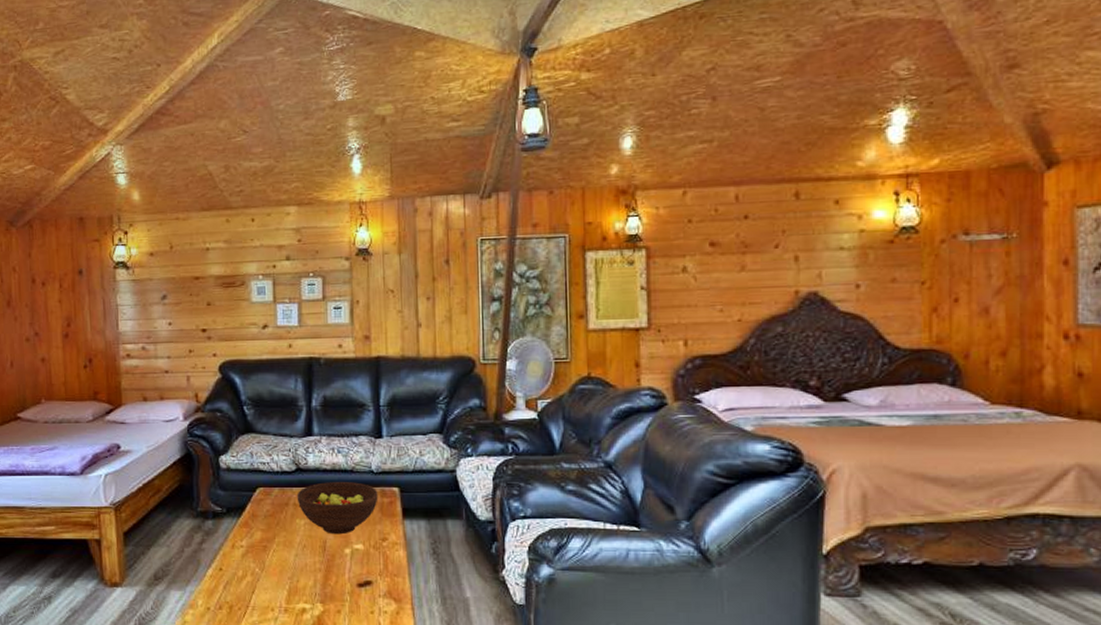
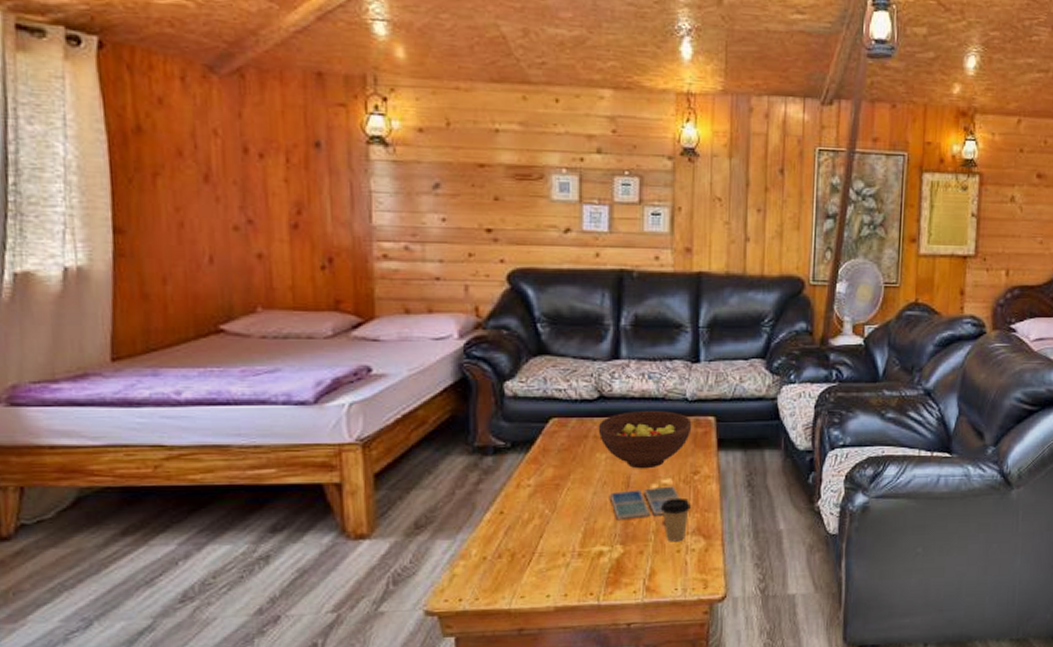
drink coaster: none [310,551,371,581] -> present [610,486,680,521]
coffee cup: none [353,562,381,604] -> present [660,497,691,542]

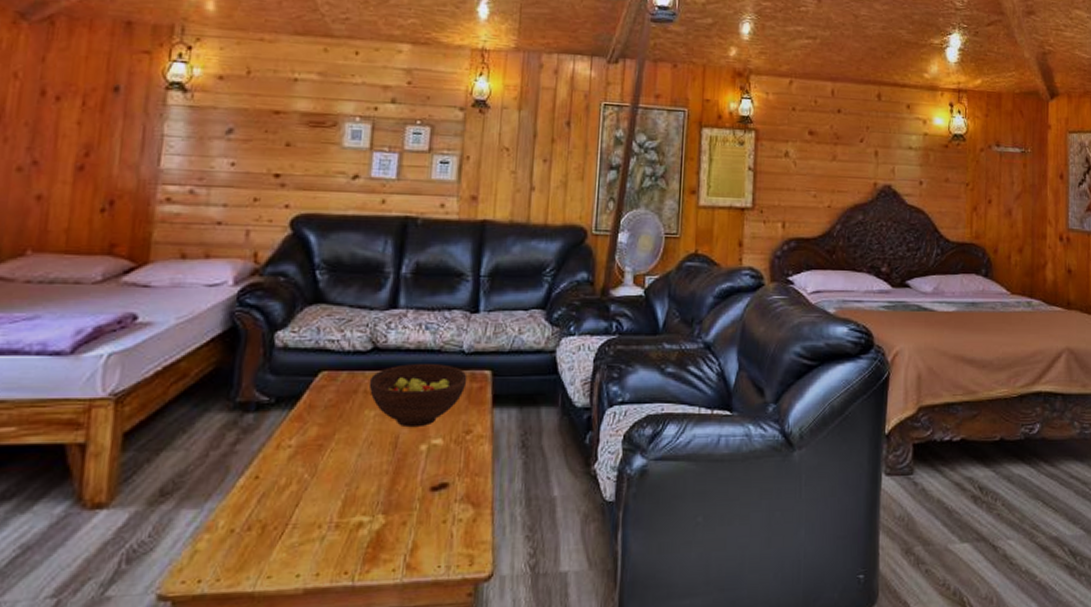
drink coaster: present [610,486,680,521] -> none [375,447,450,486]
coffee cup: present [660,497,691,542] -> none [428,460,461,511]

